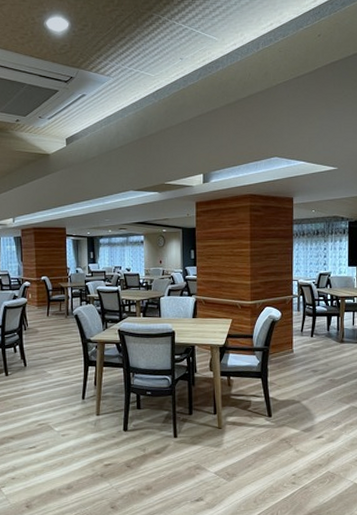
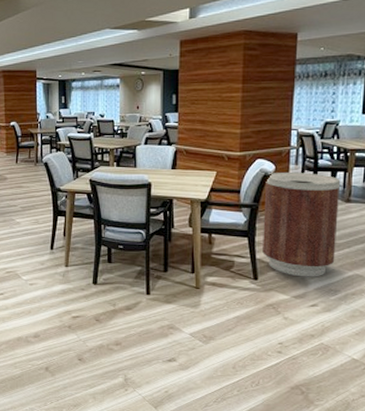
trash can: none [273,317,335,412] -> present [263,171,341,277]

